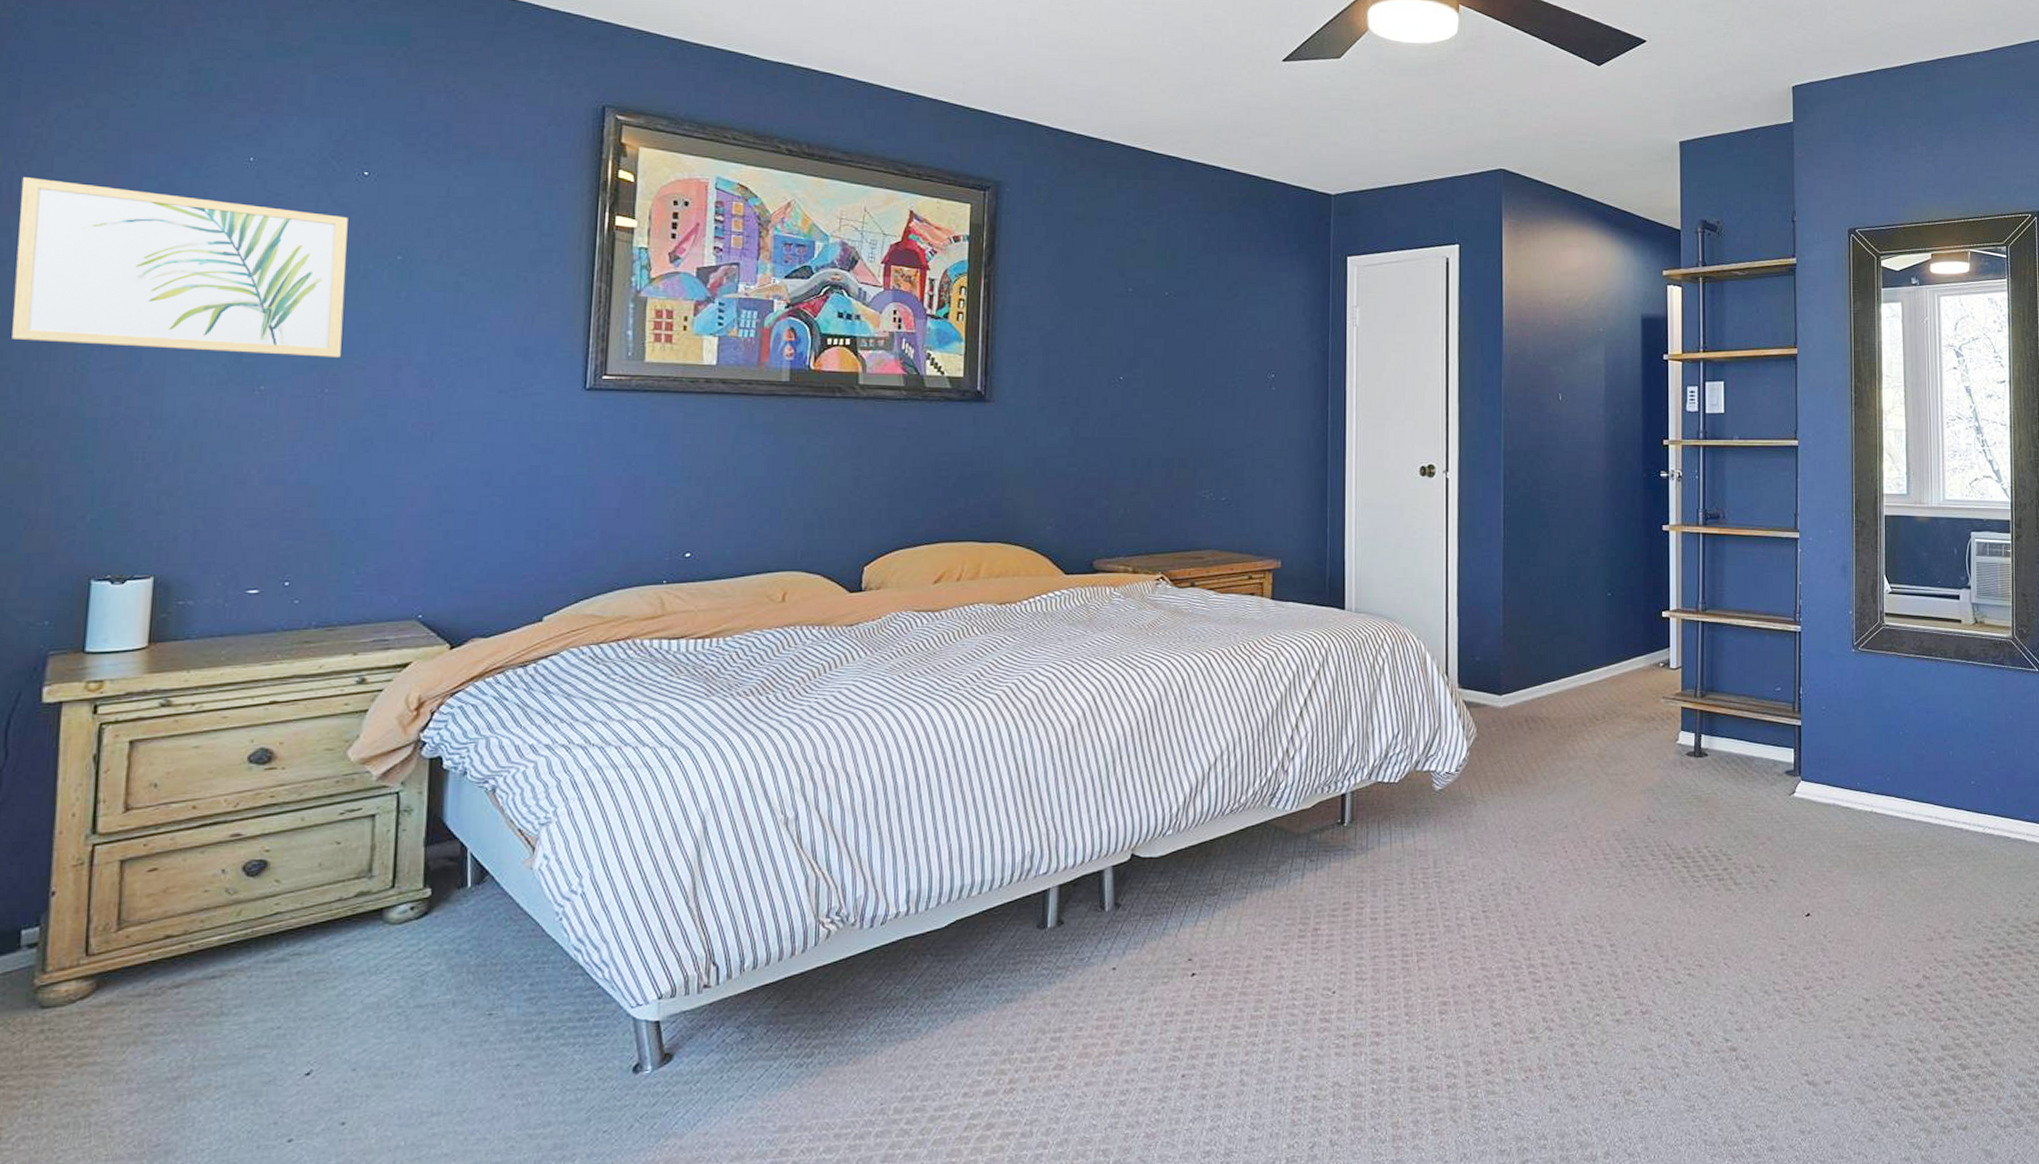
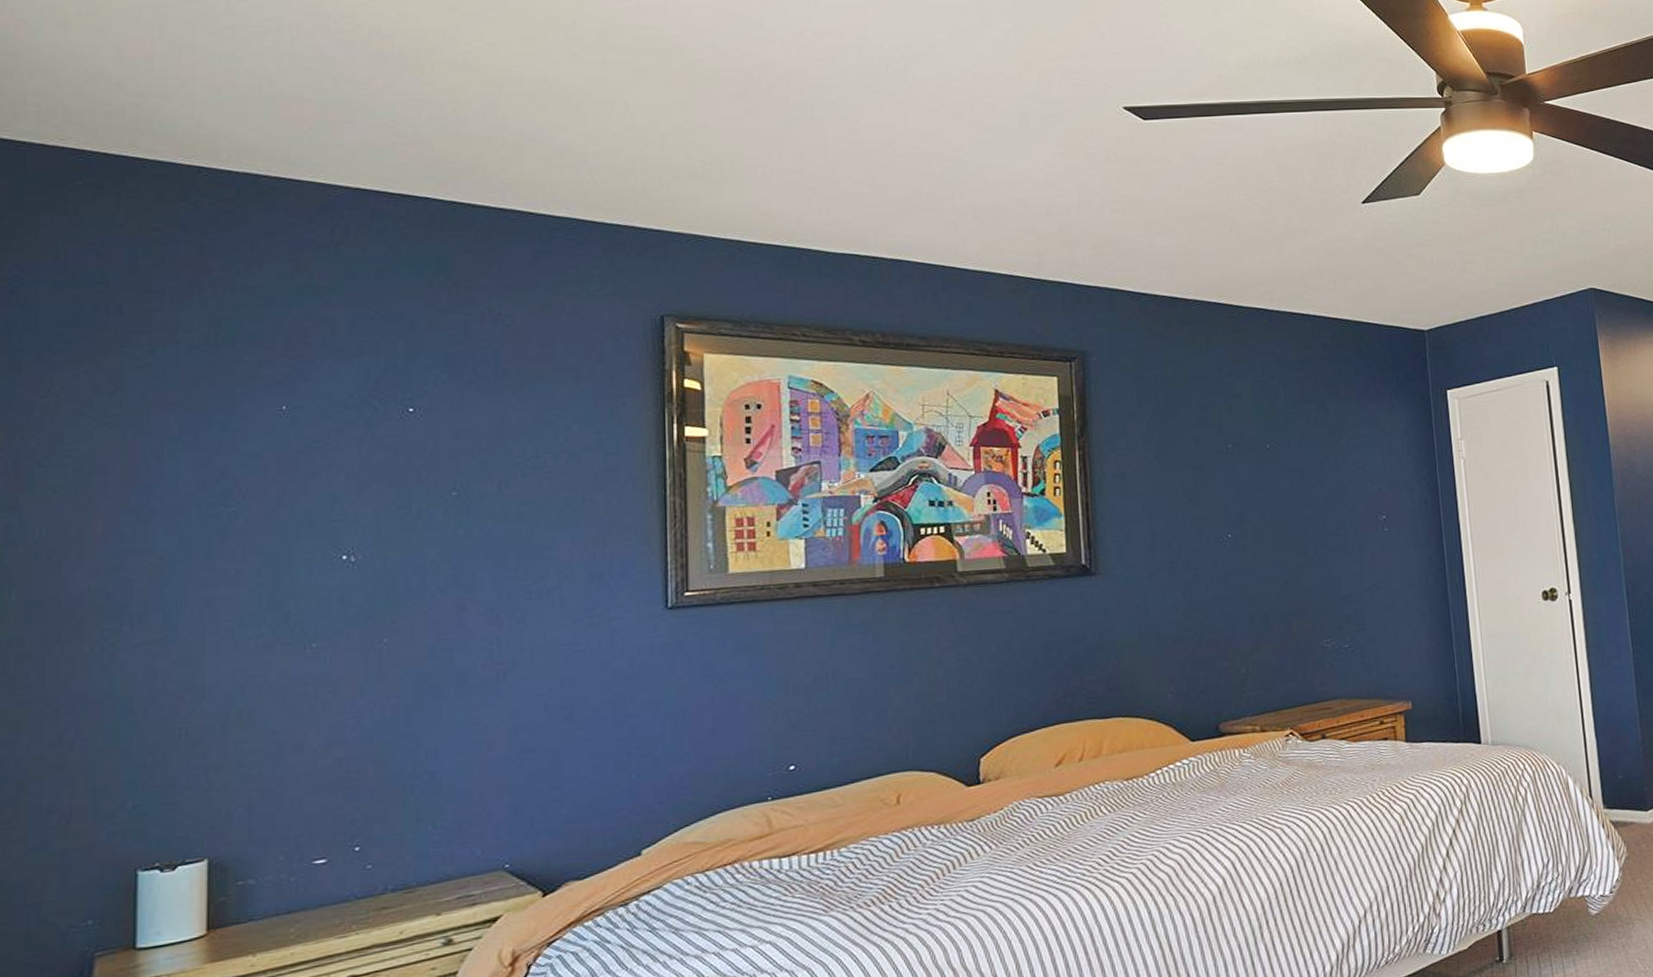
wall art: present [12,177,348,359] -> none [28,451,398,624]

